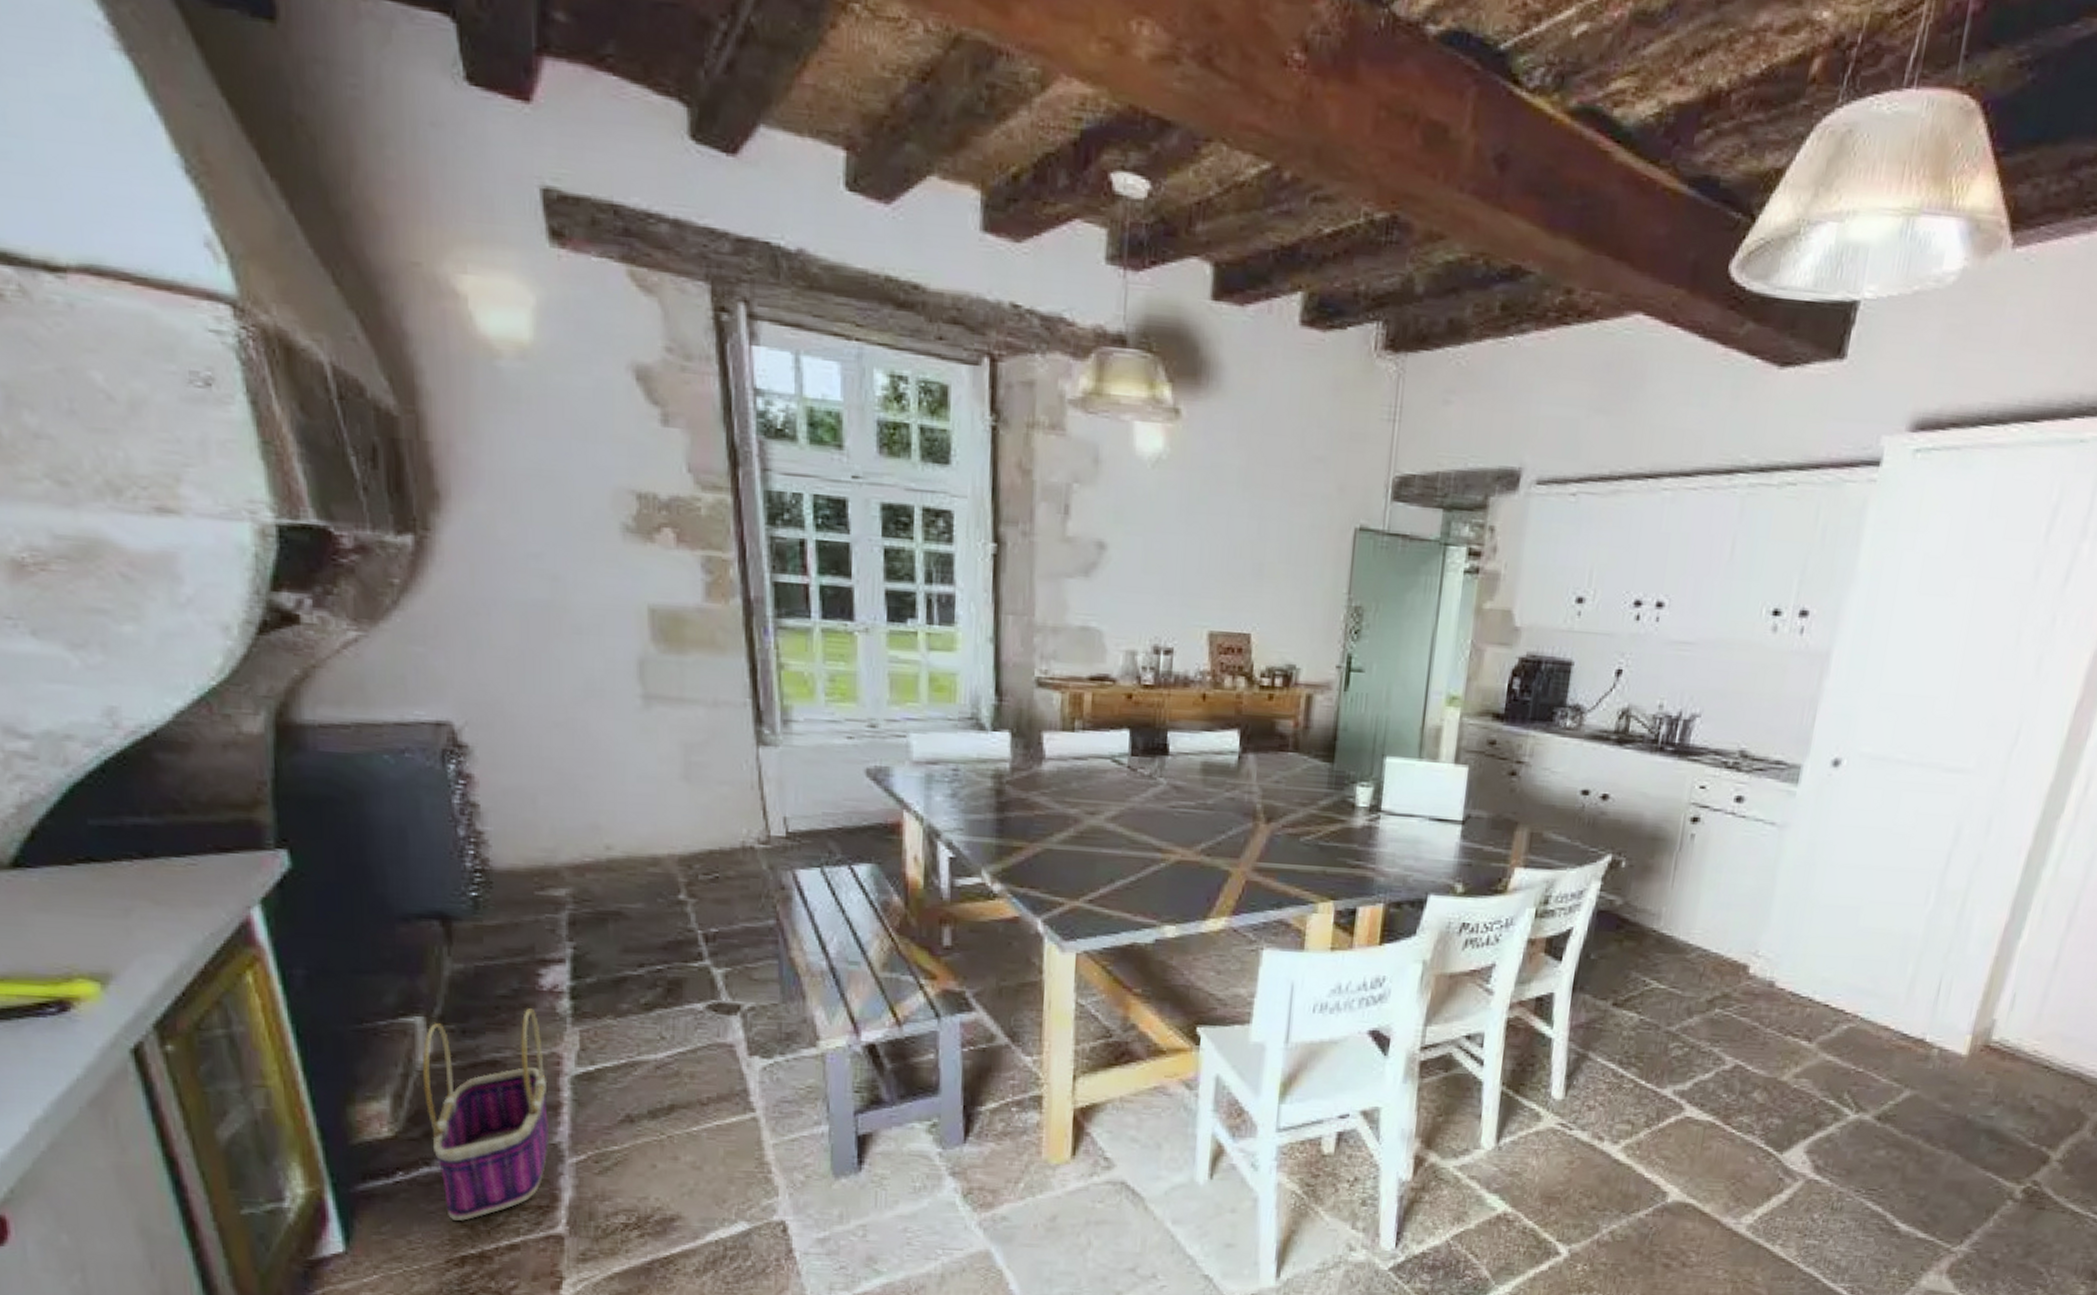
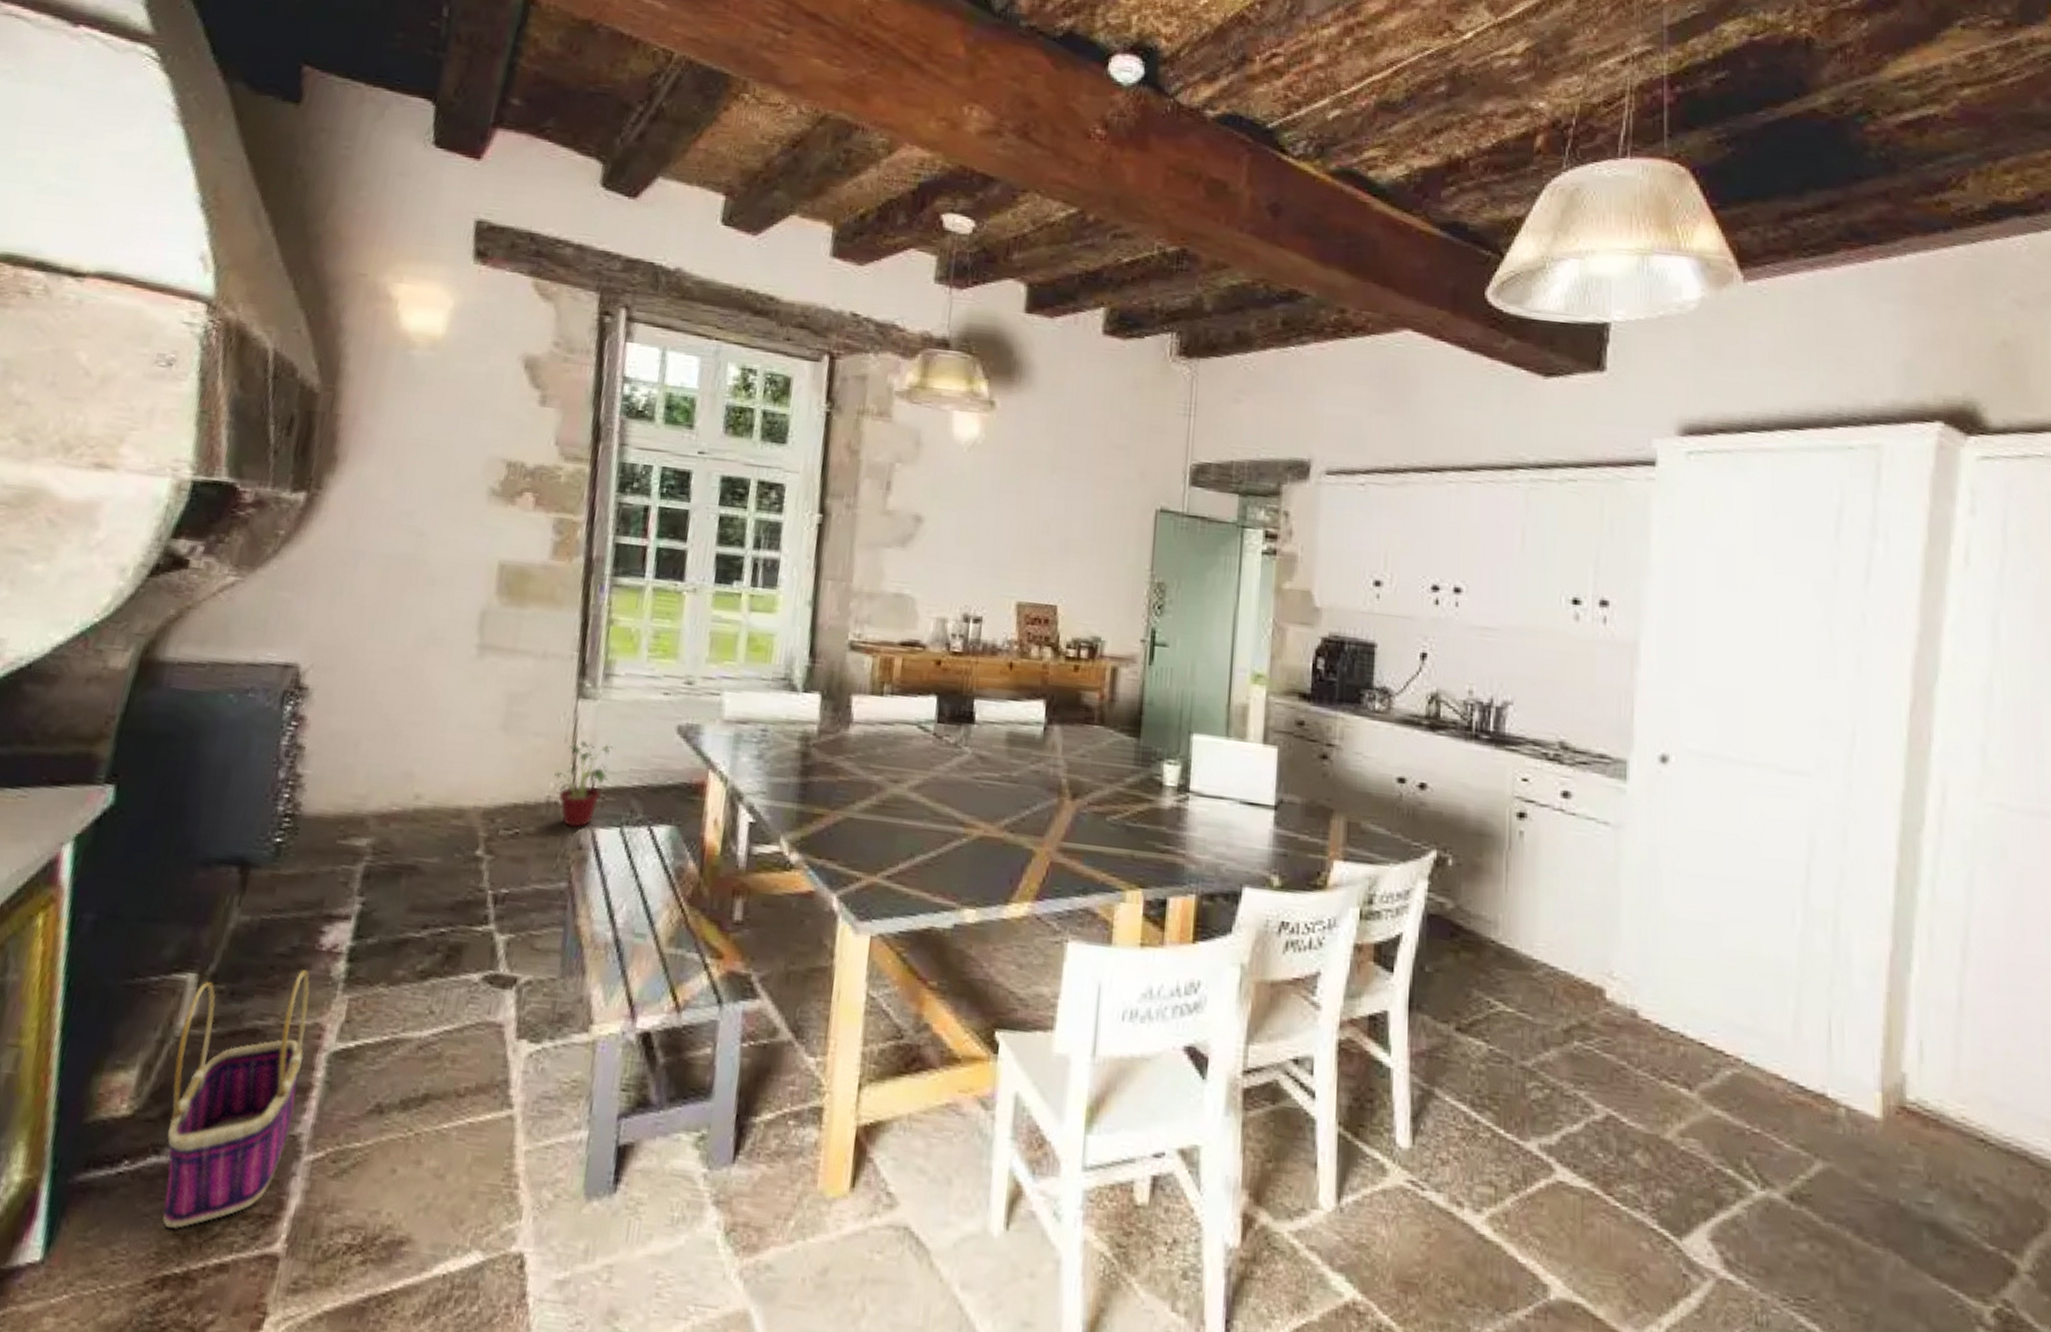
potted plant: none [746,787,802,870] -> present [554,741,613,828]

